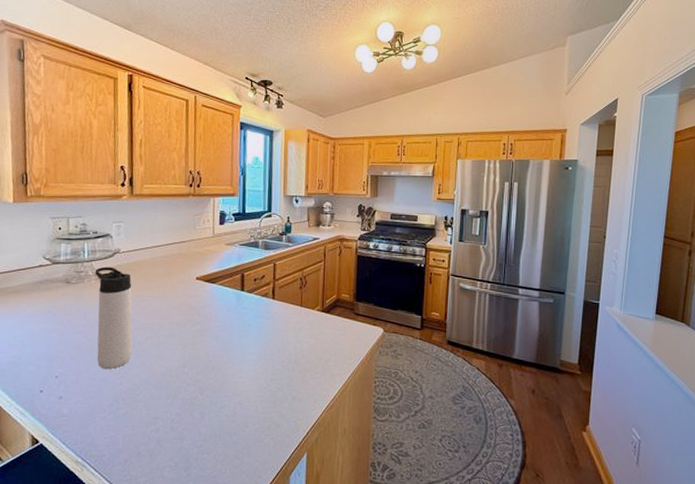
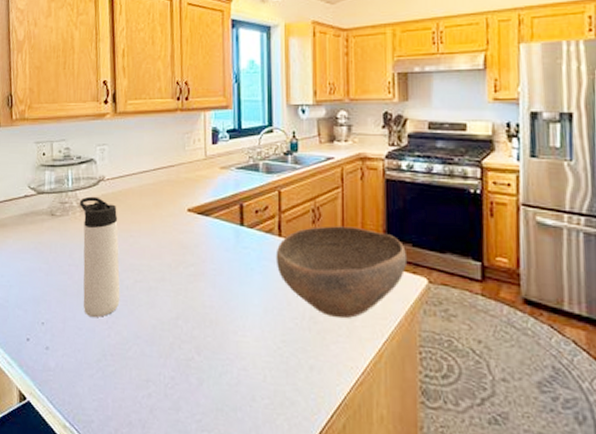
bowl: none [269,291,370,360] -> present [276,226,408,319]

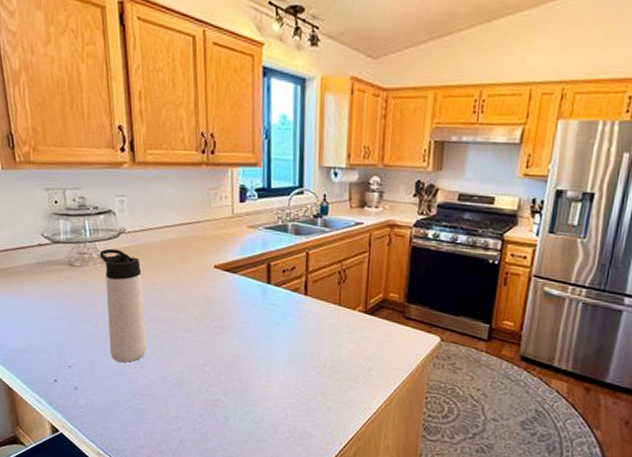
bowl: present [276,226,408,319] -> none [301,287,424,369]

